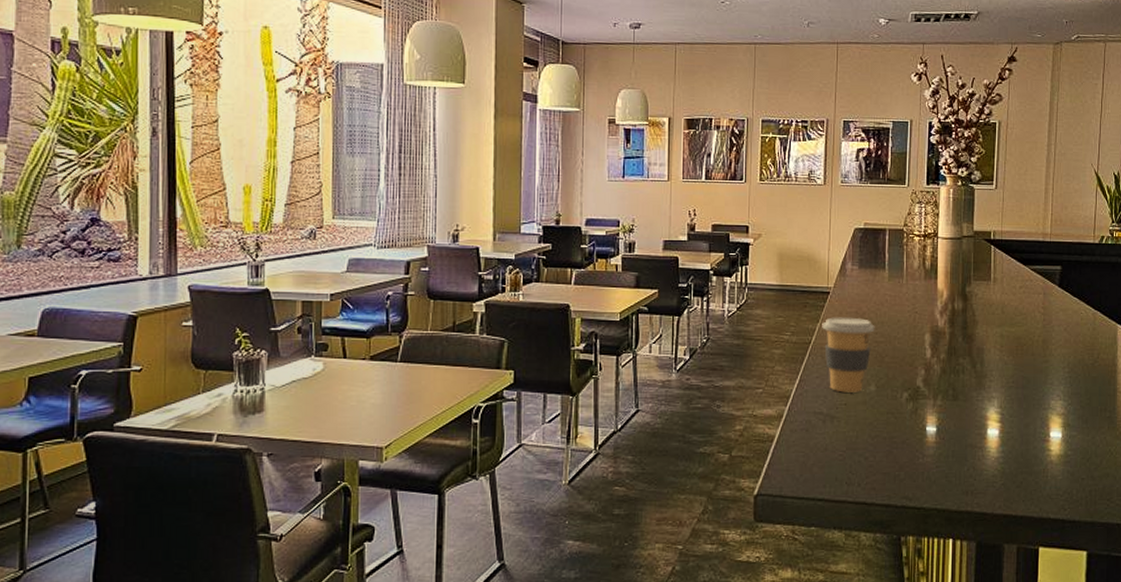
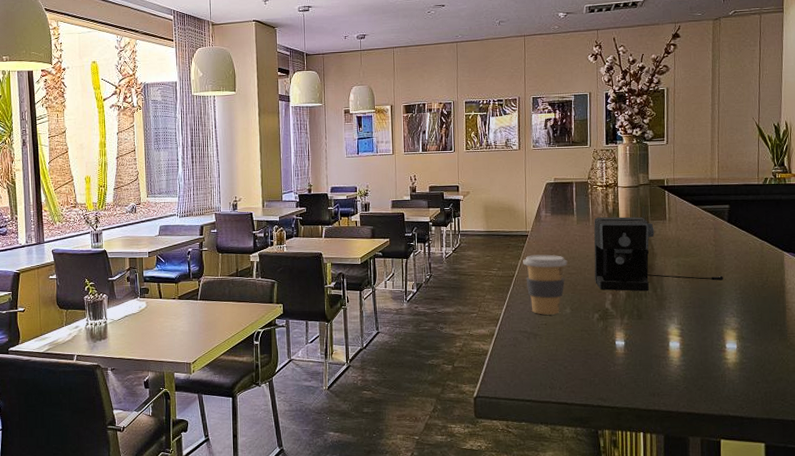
coffee maker: none [906,273,1051,367] -> present [594,216,724,292]

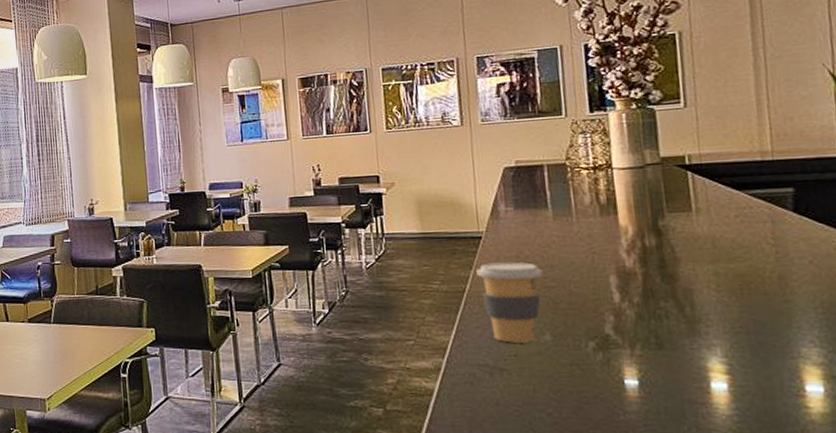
coffee maker: present [594,216,724,292] -> none [578,208,794,311]

